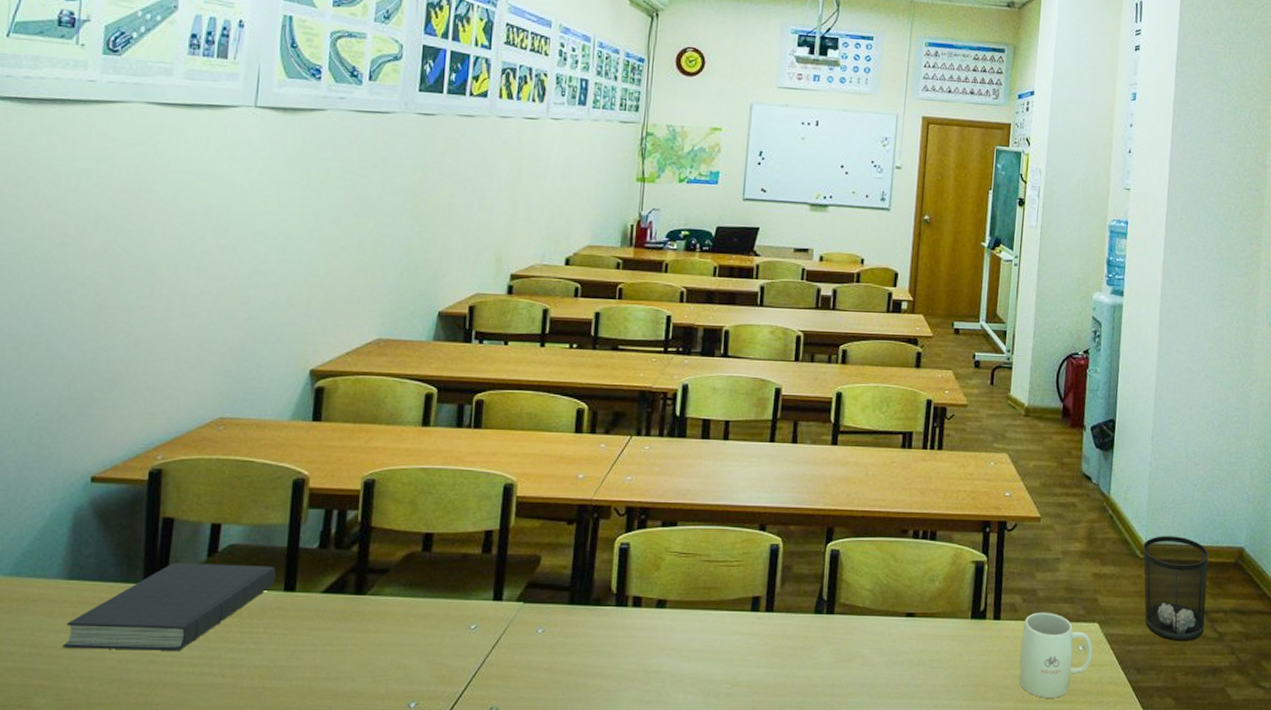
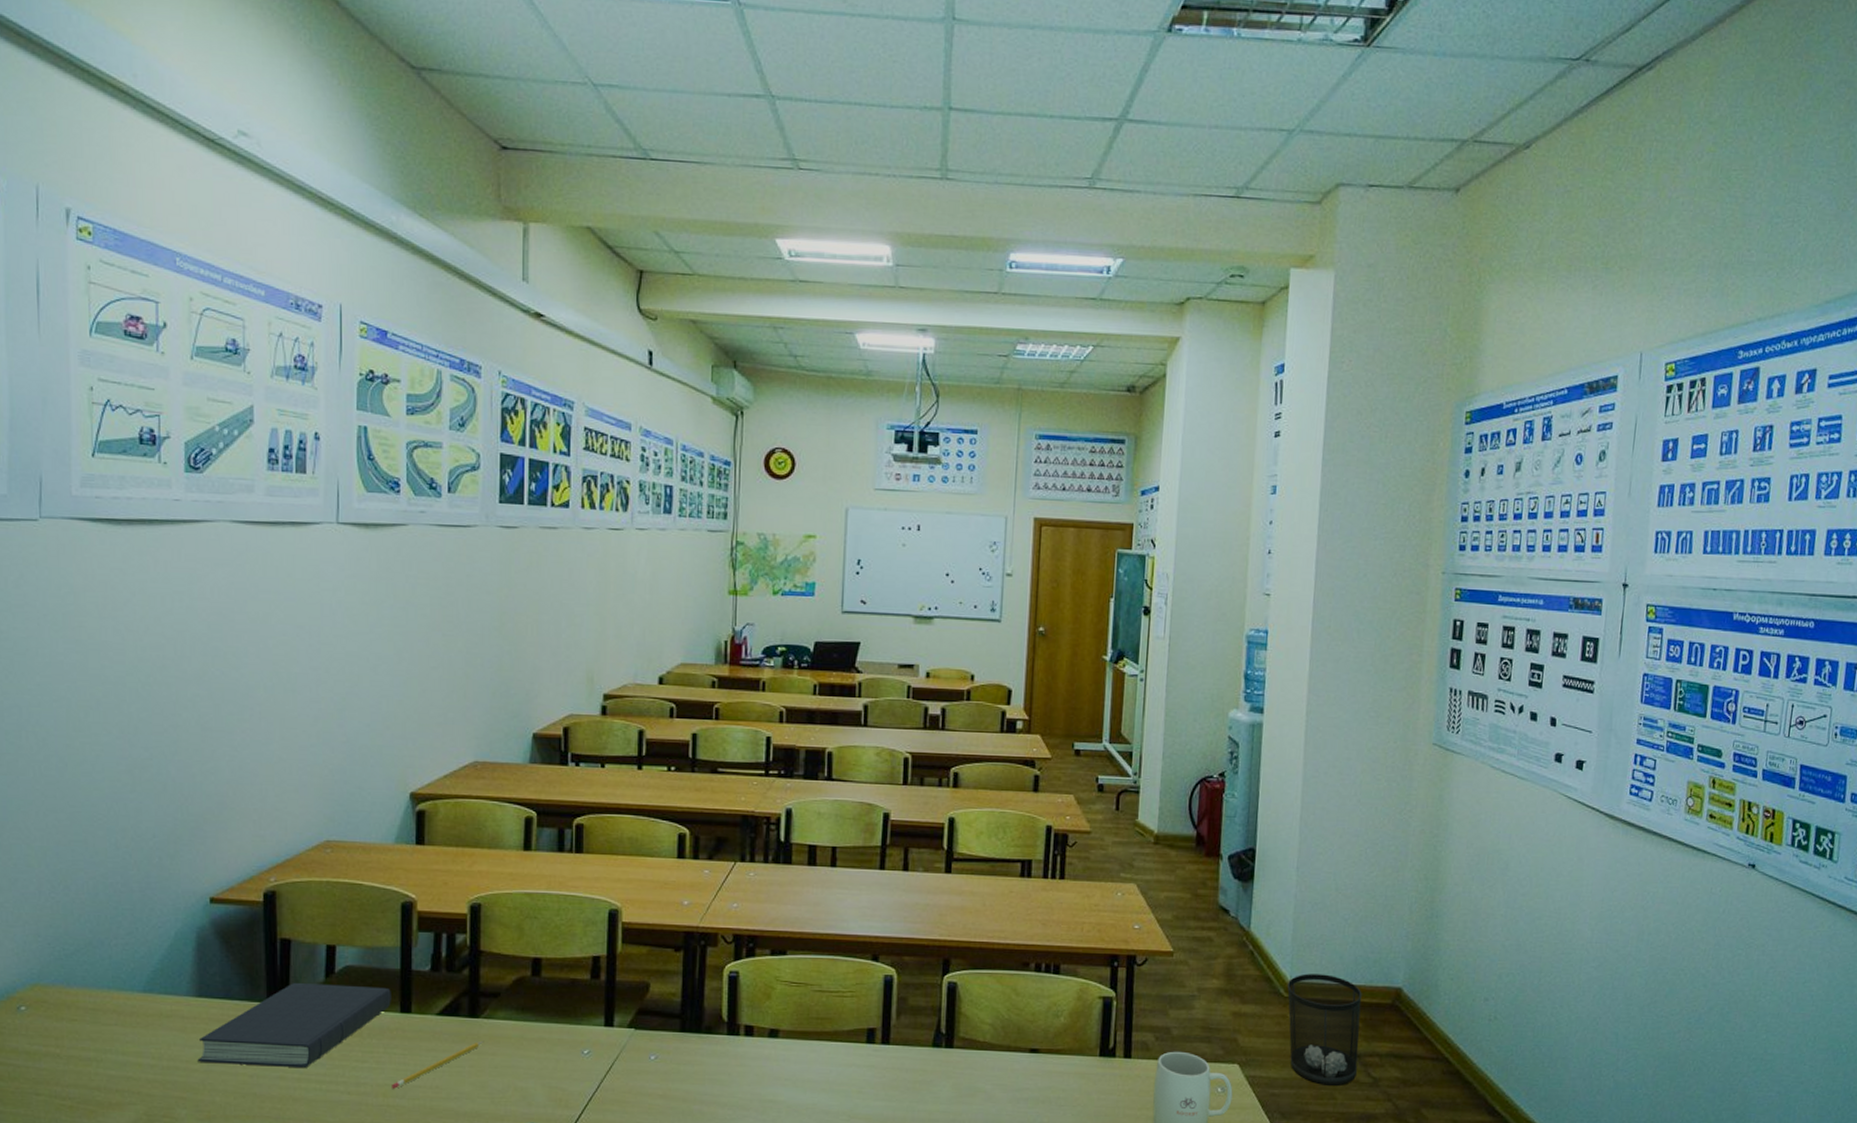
pencil: none [269,618,369,670] -> present [392,1040,484,1089]

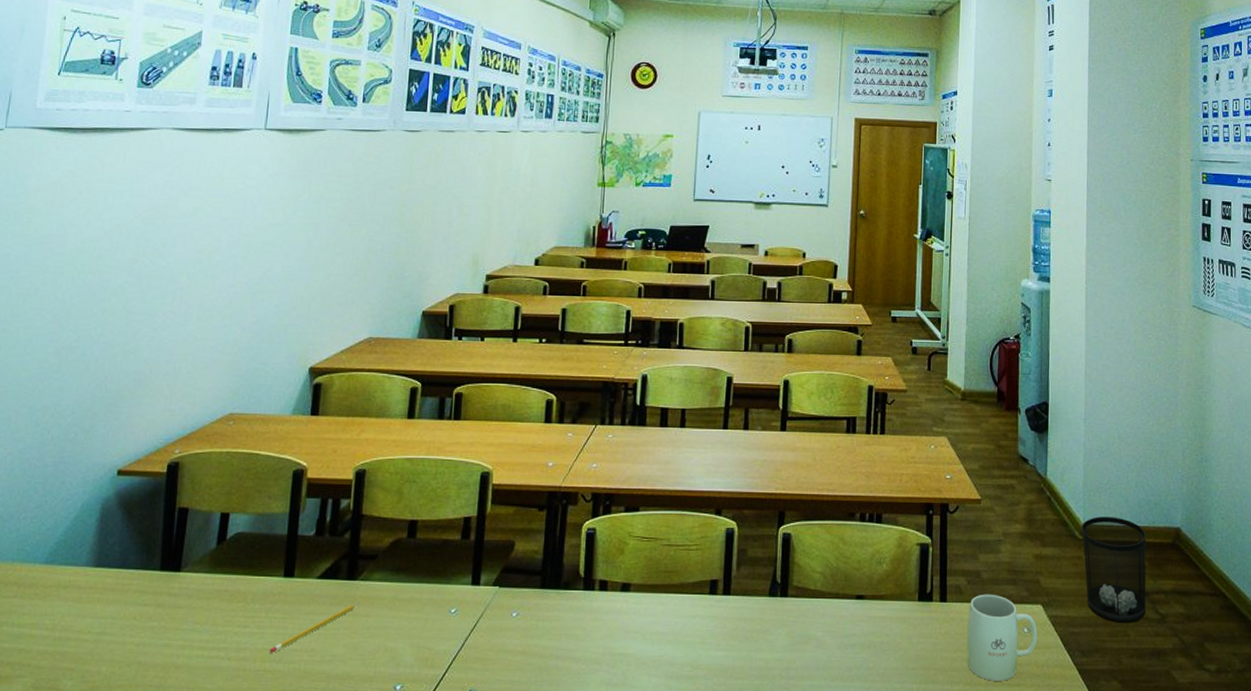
book: present [197,982,391,1068] -> none [88,550,277,634]

